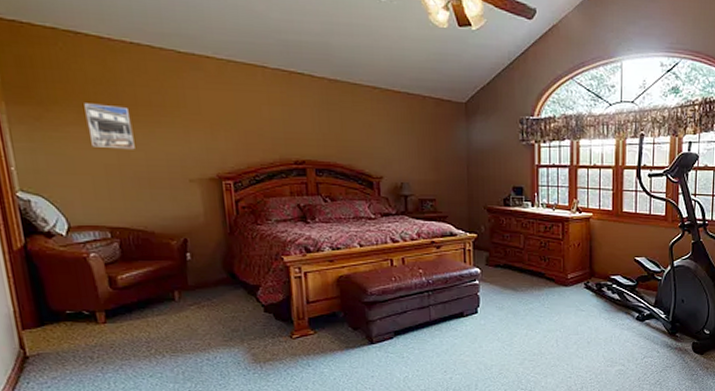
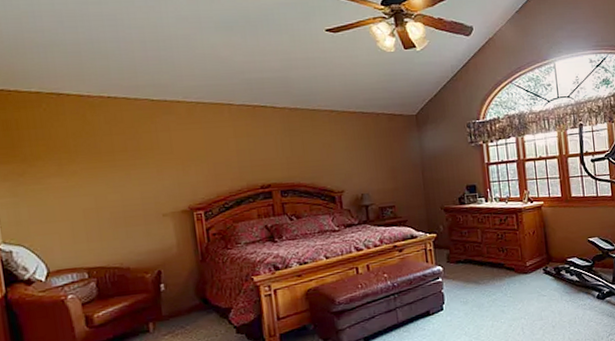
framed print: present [84,103,135,150] -> none [65,154,112,195]

